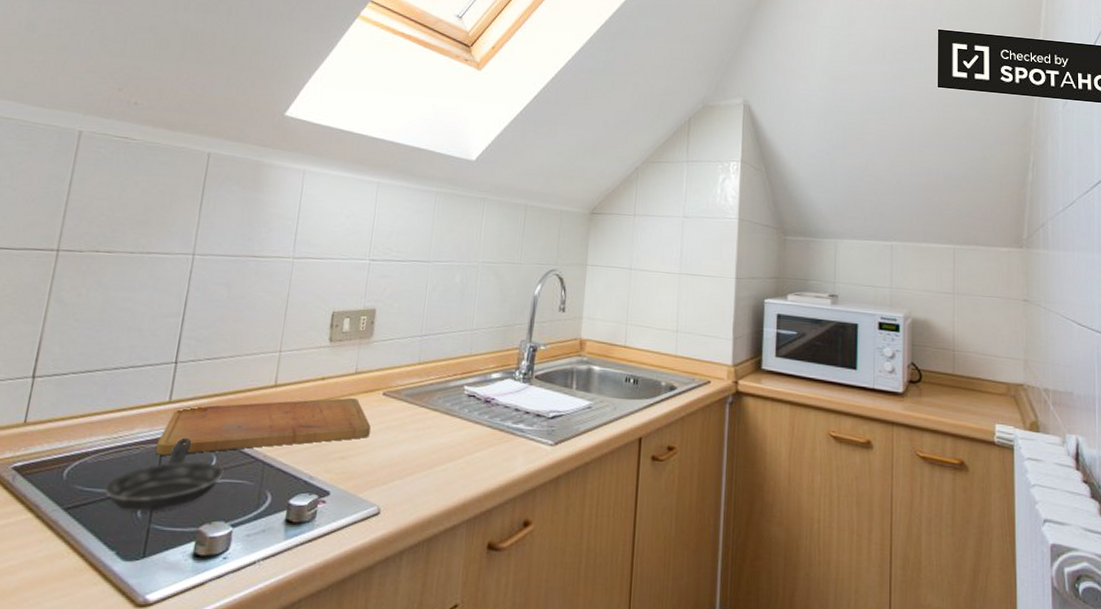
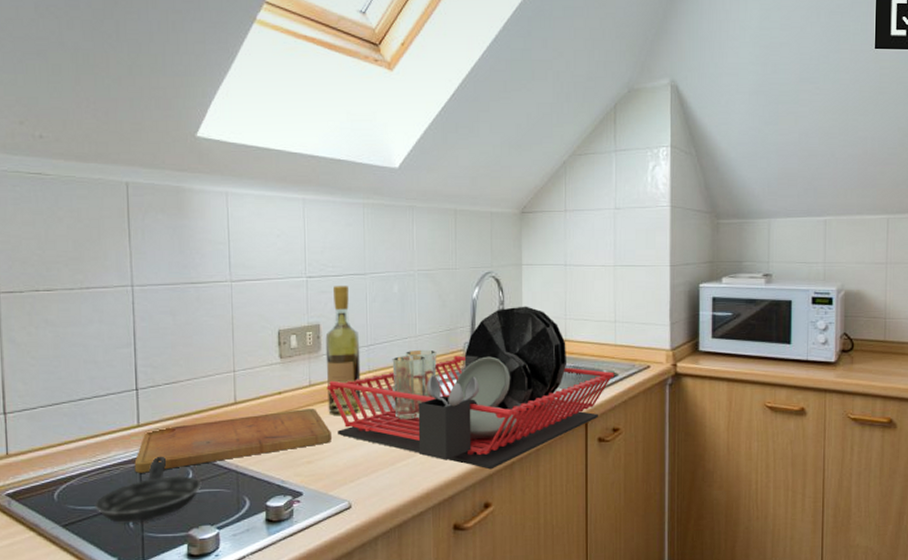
bottle: none [371,271,415,409] -> present [325,286,361,416]
dish rack: none [372,307,673,483] -> present [326,306,615,470]

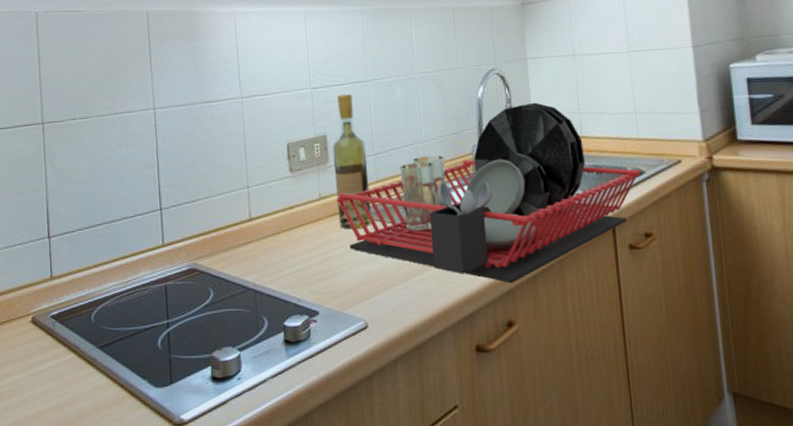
frying pan: present [95,456,202,524] -> none [127,275,222,345]
cutting board: present [134,408,331,473] -> none [160,221,344,293]

